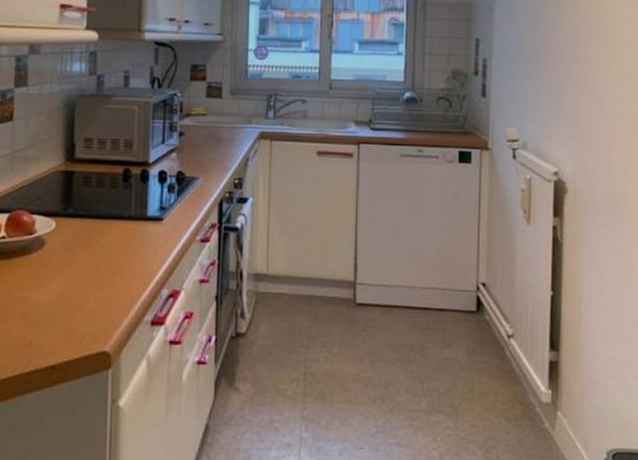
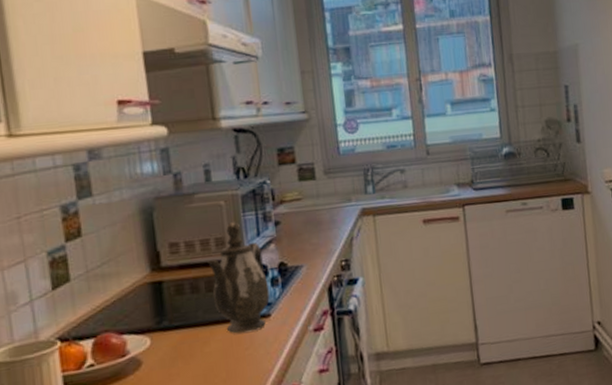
teapot: none [115,127,166,232] -> present [207,222,270,334]

